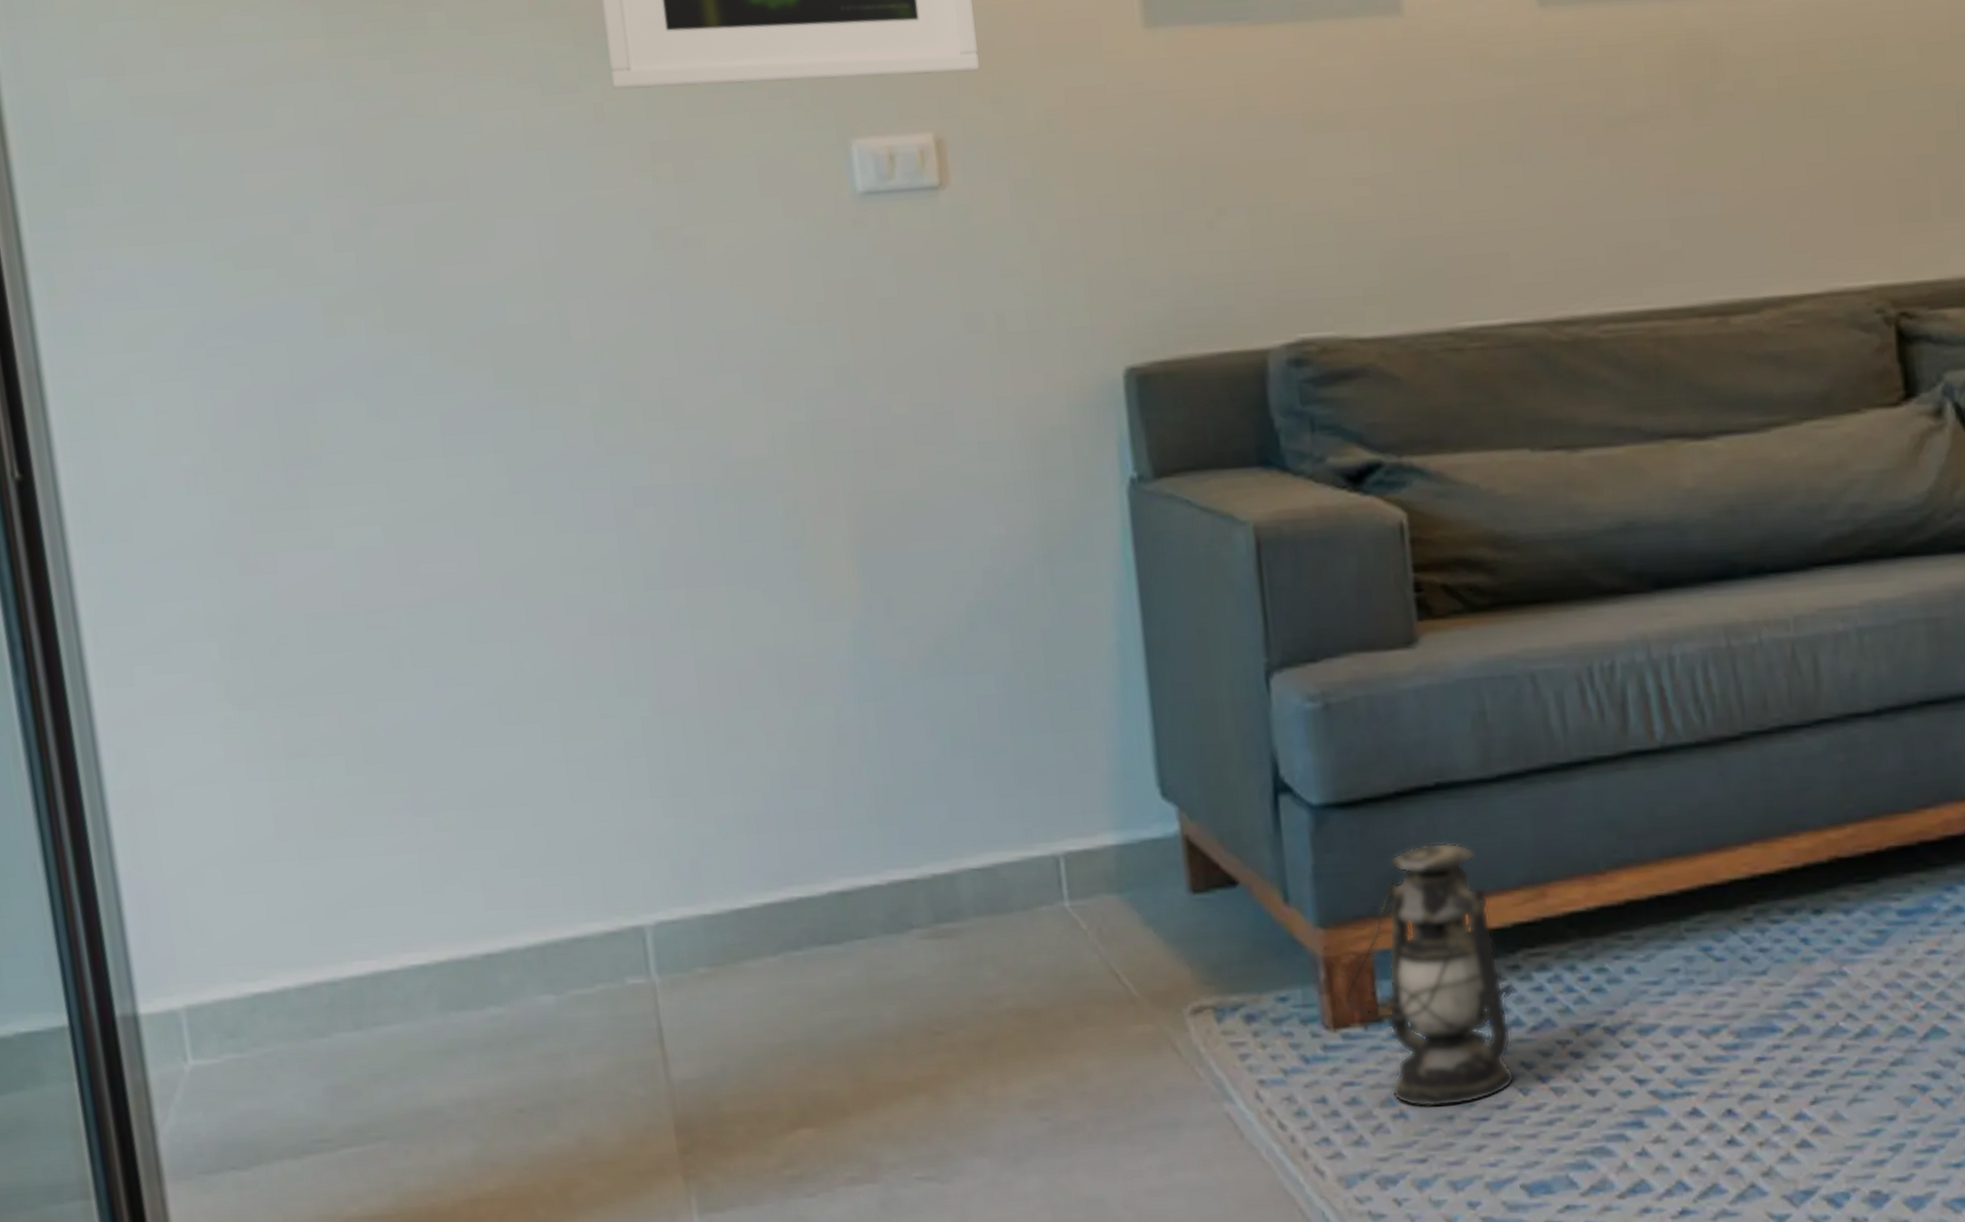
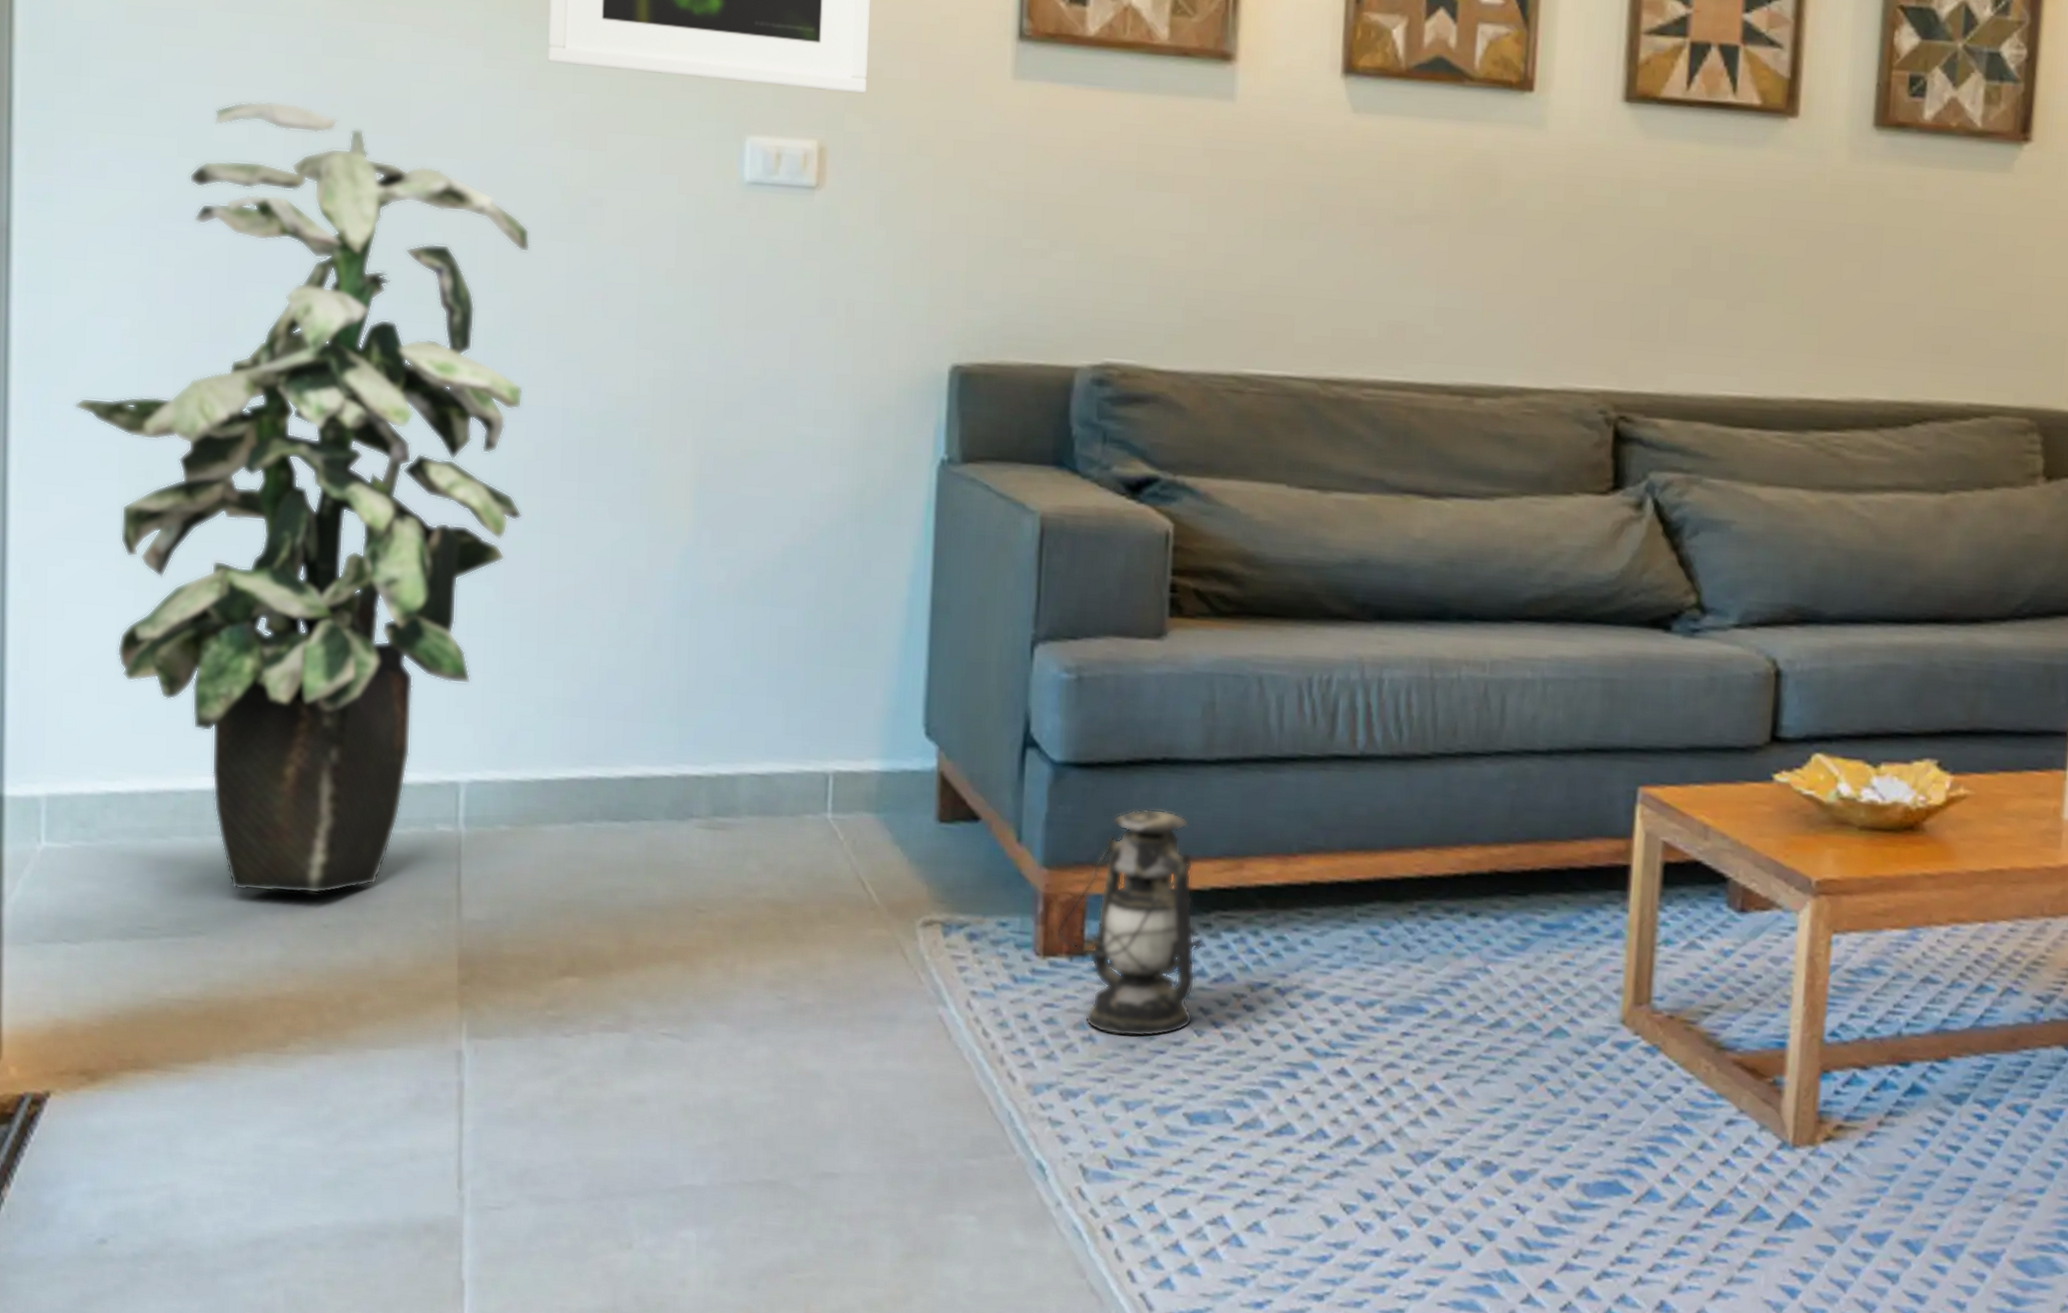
indoor plant: none [144,180,667,1084] -> present [74,101,530,894]

